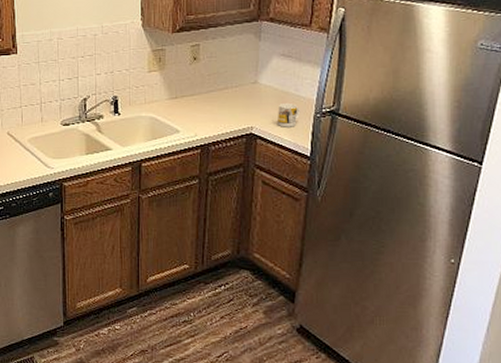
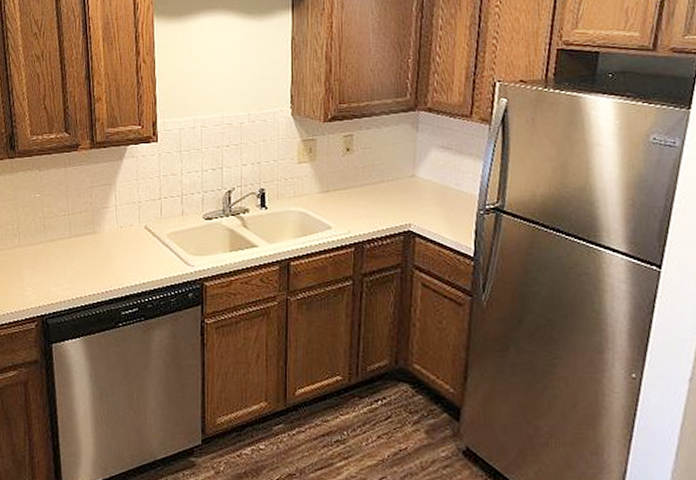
mug: present [278,103,301,127] -> none [437,199,463,225]

